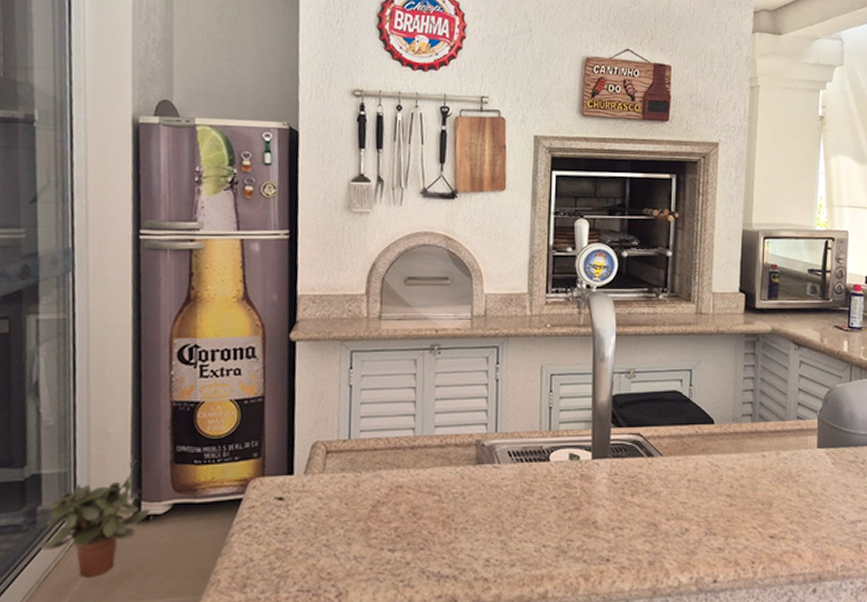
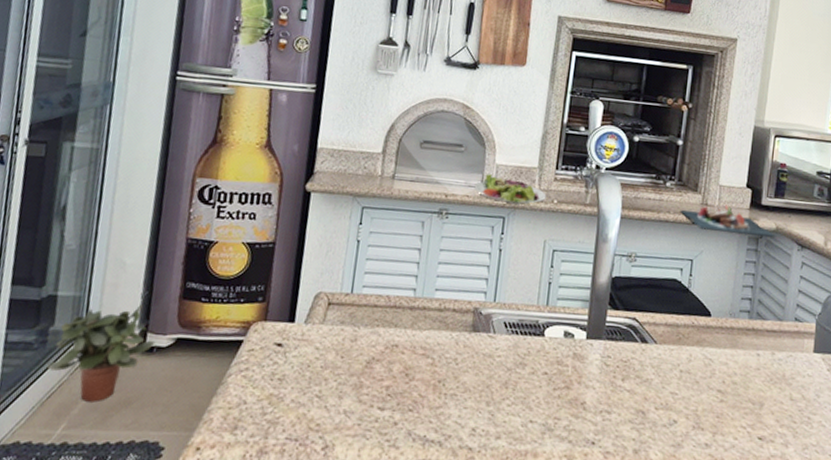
salad plate: none [464,305,539,332] -> present [474,174,547,204]
platter: none [675,311,772,340] -> present [680,205,776,239]

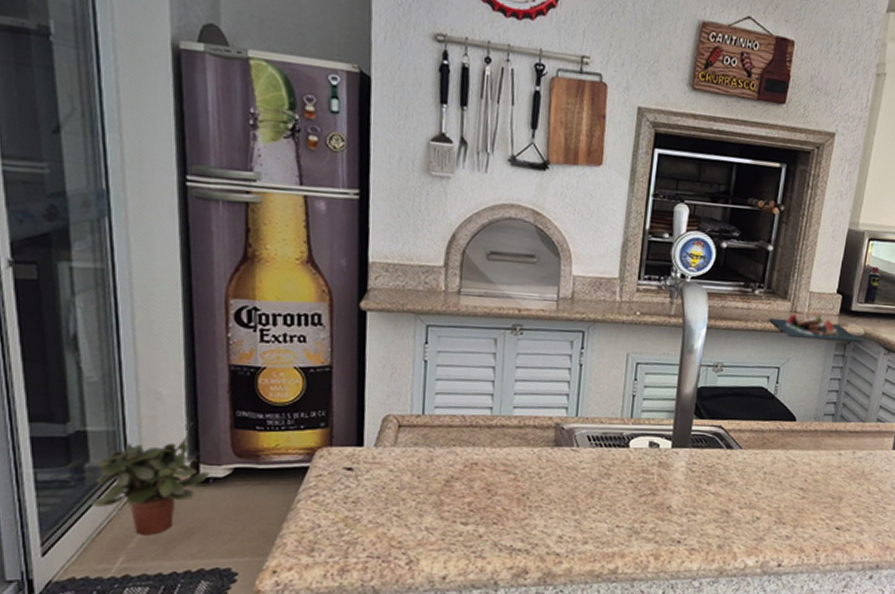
salad plate: present [474,174,547,204] -> none [549,286,628,317]

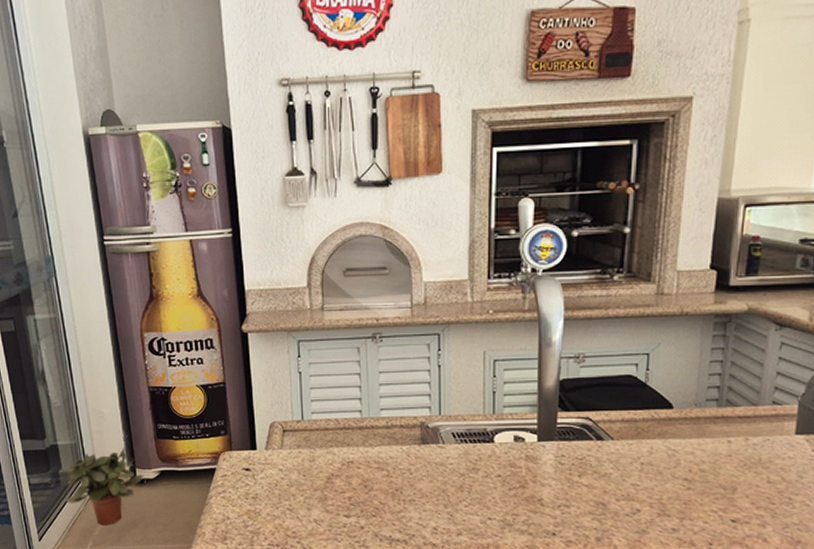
platter: present [768,311,863,344] -> none [631,291,748,322]

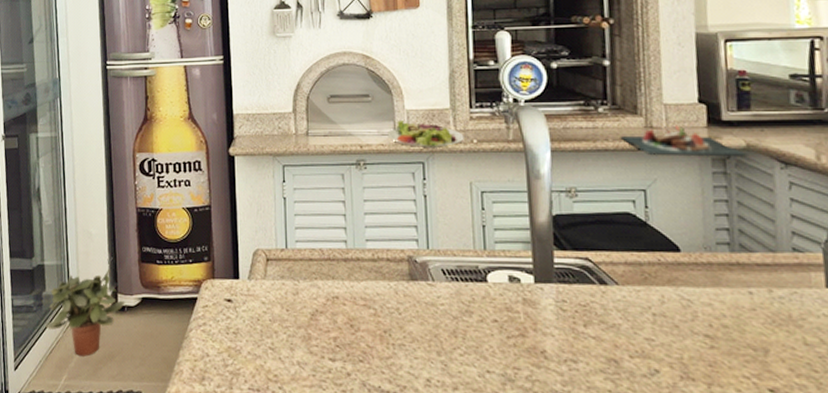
salad plate: none [404,293,481,319] -> present [387,121,464,148]
platter: none [631,291,748,322] -> present [620,125,748,158]

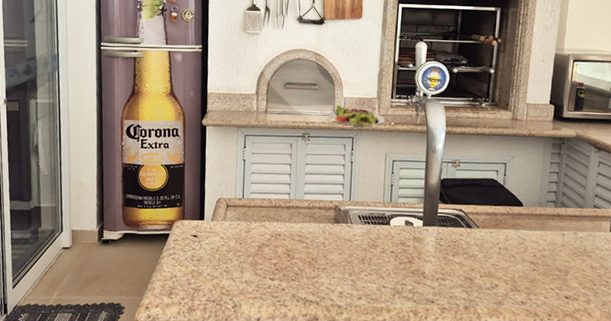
potted plant: present [45,268,125,357] -> none [40,210,110,278]
platter: present [620,125,748,158] -> none [494,119,576,144]

